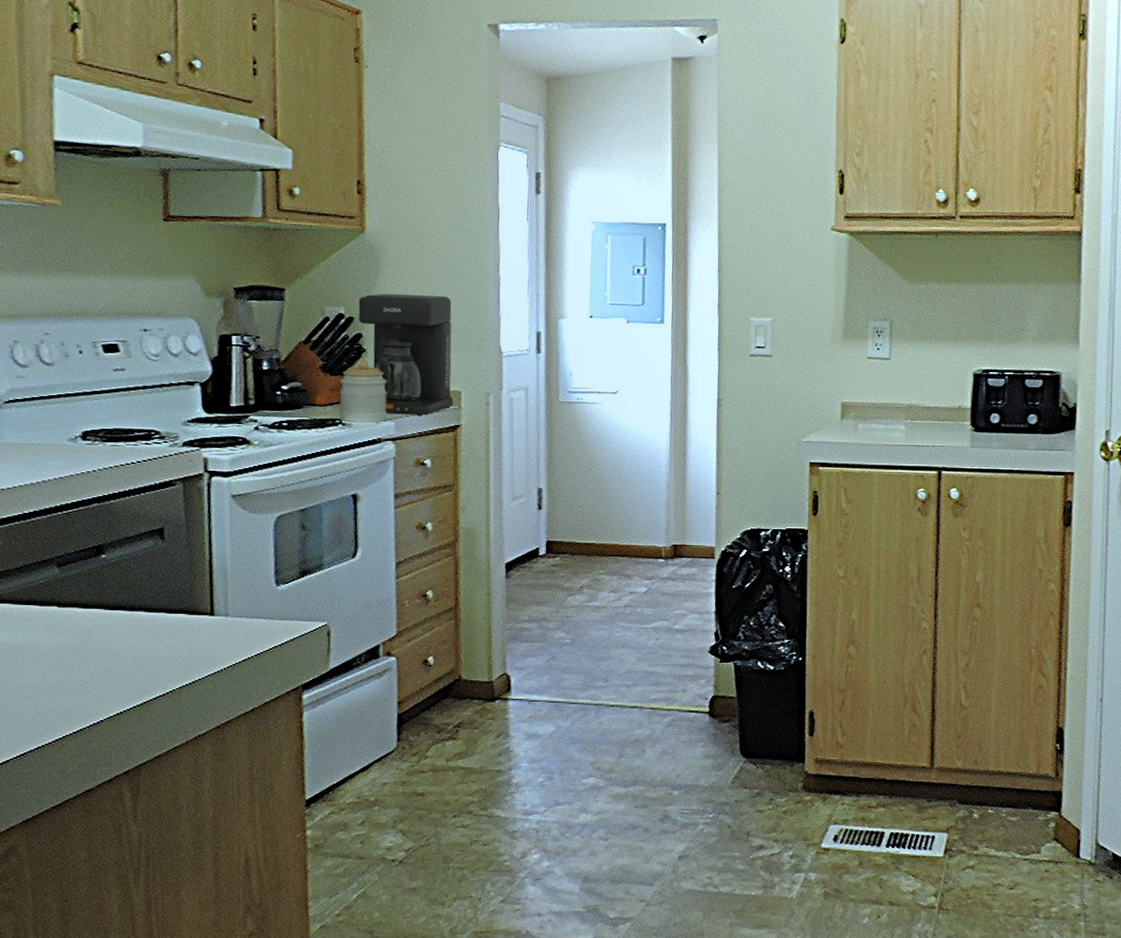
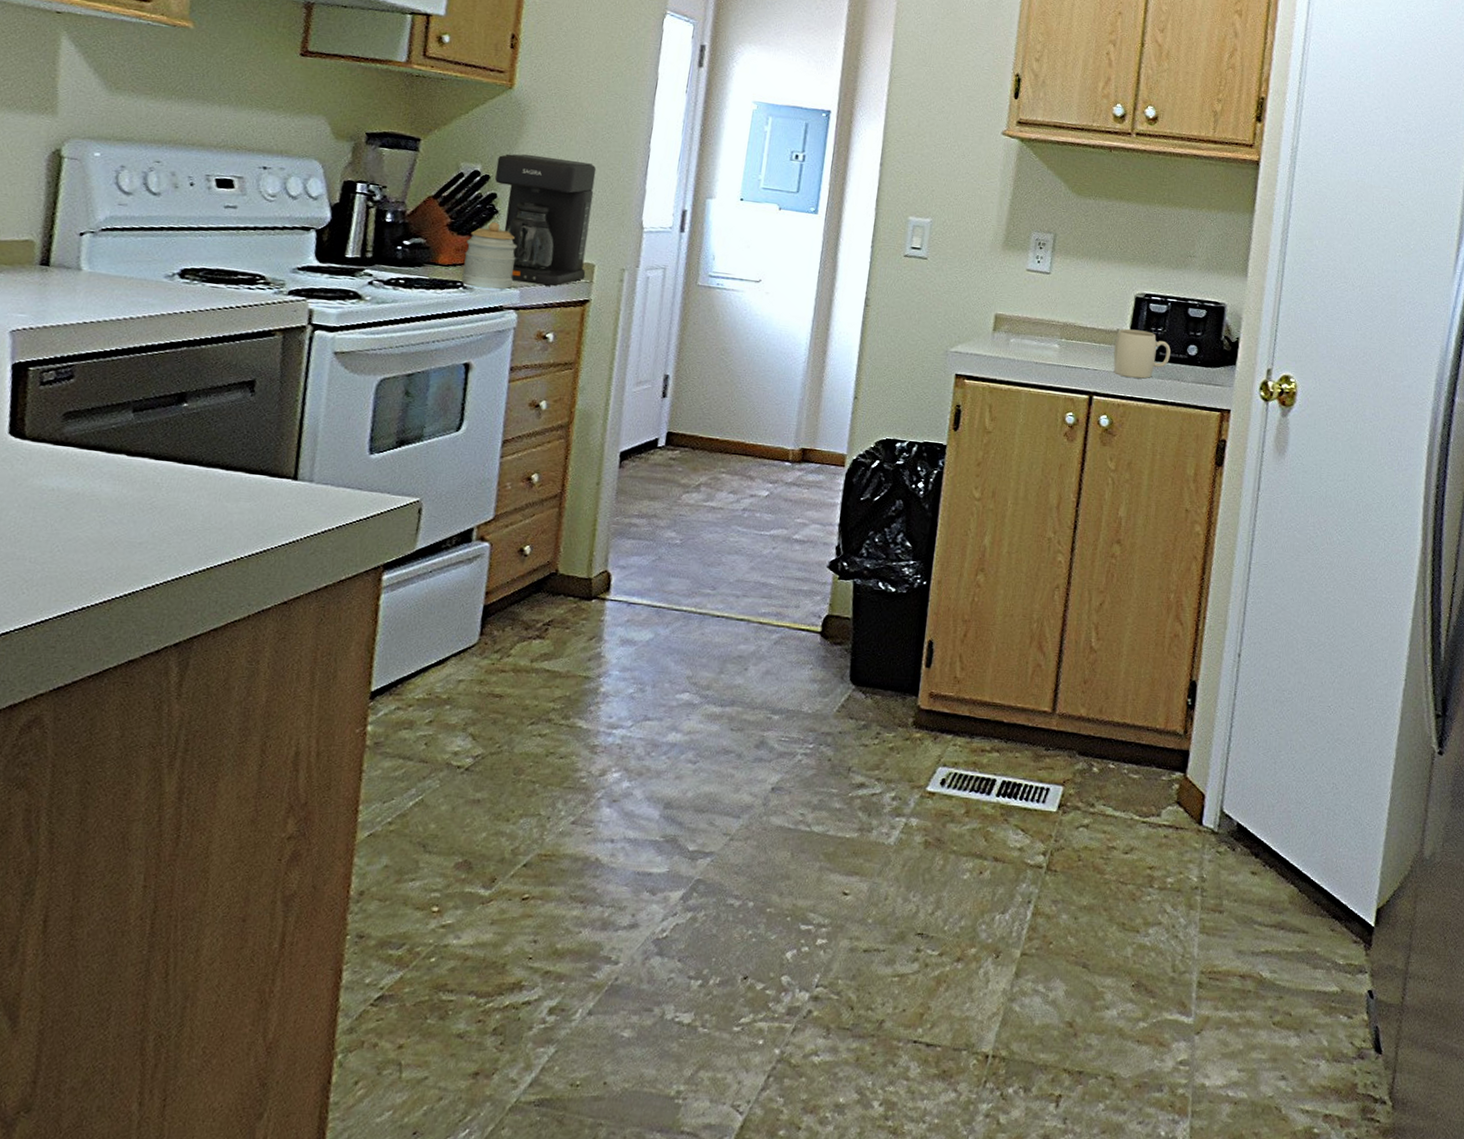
mug: none [957,404,1012,451] -> present [1113,328,1171,379]

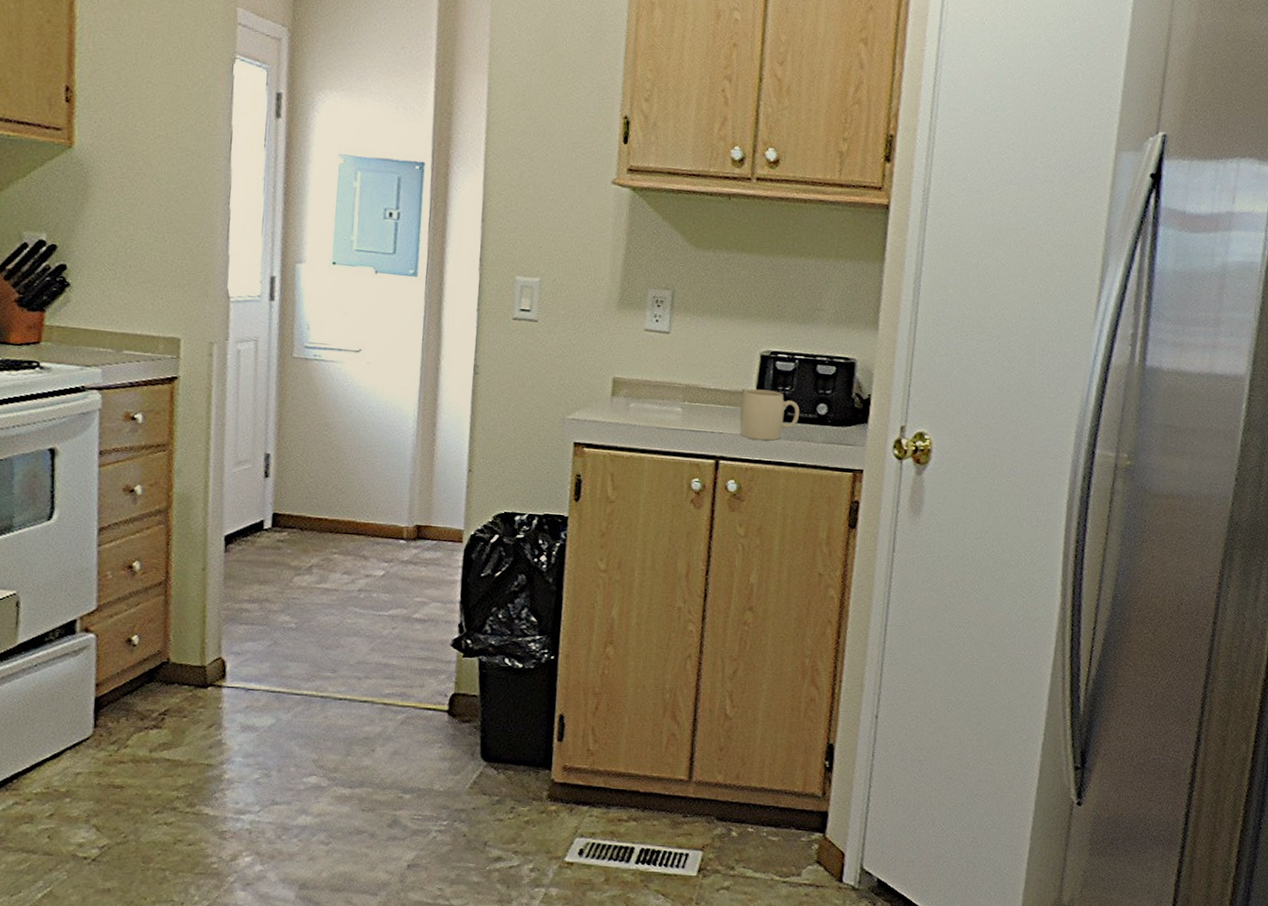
jar: present [461,221,517,290] -> none [37,295,95,369]
coffee maker: present [495,154,596,287] -> none [62,220,173,364]

